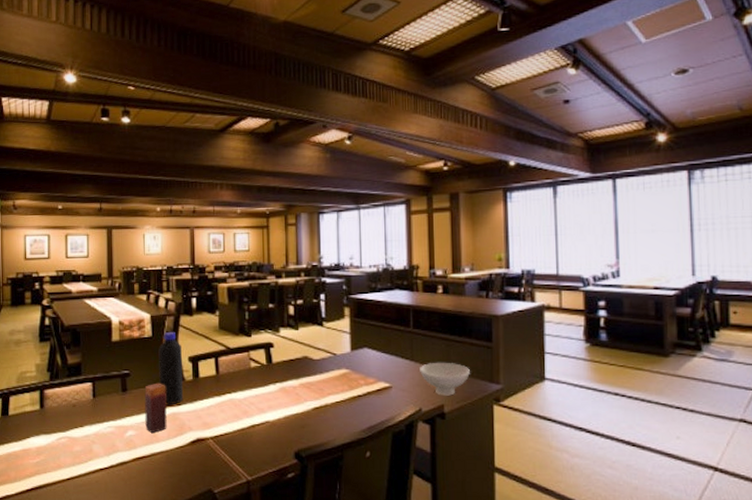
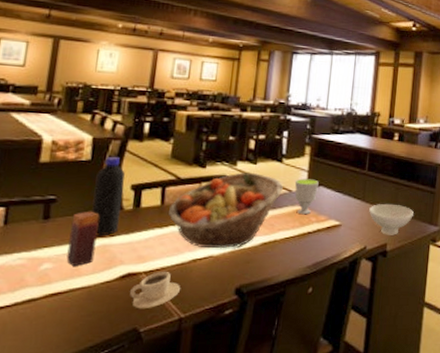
cup: none [201,437,245,472] -> present [130,272,181,309]
fruit basket: none [223,338,327,415] -> present [167,172,283,249]
cup: none [338,341,363,378] -> present [294,178,319,215]

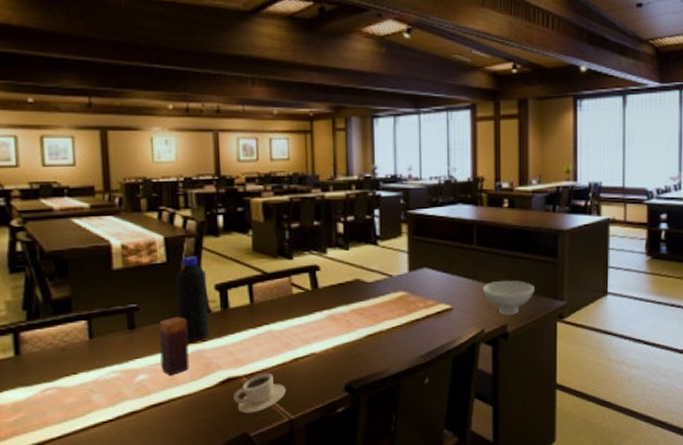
fruit basket: present [167,172,283,249] -> none [259,259,382,345]
cup: present [294,178,319,215] -> none [394,260,422,301]

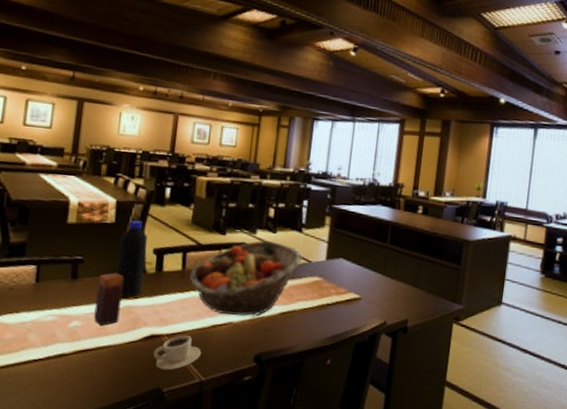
fruit basket: none [259,259,382,345] -> present [188,240,302,316]
bowl: present [483,280,534,315] -> none [390,278,437,312]

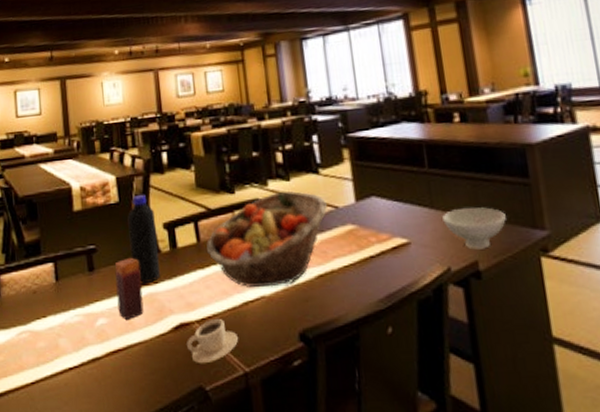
bowl: none [390,278,437,312] -> present [442,206,506,250]

